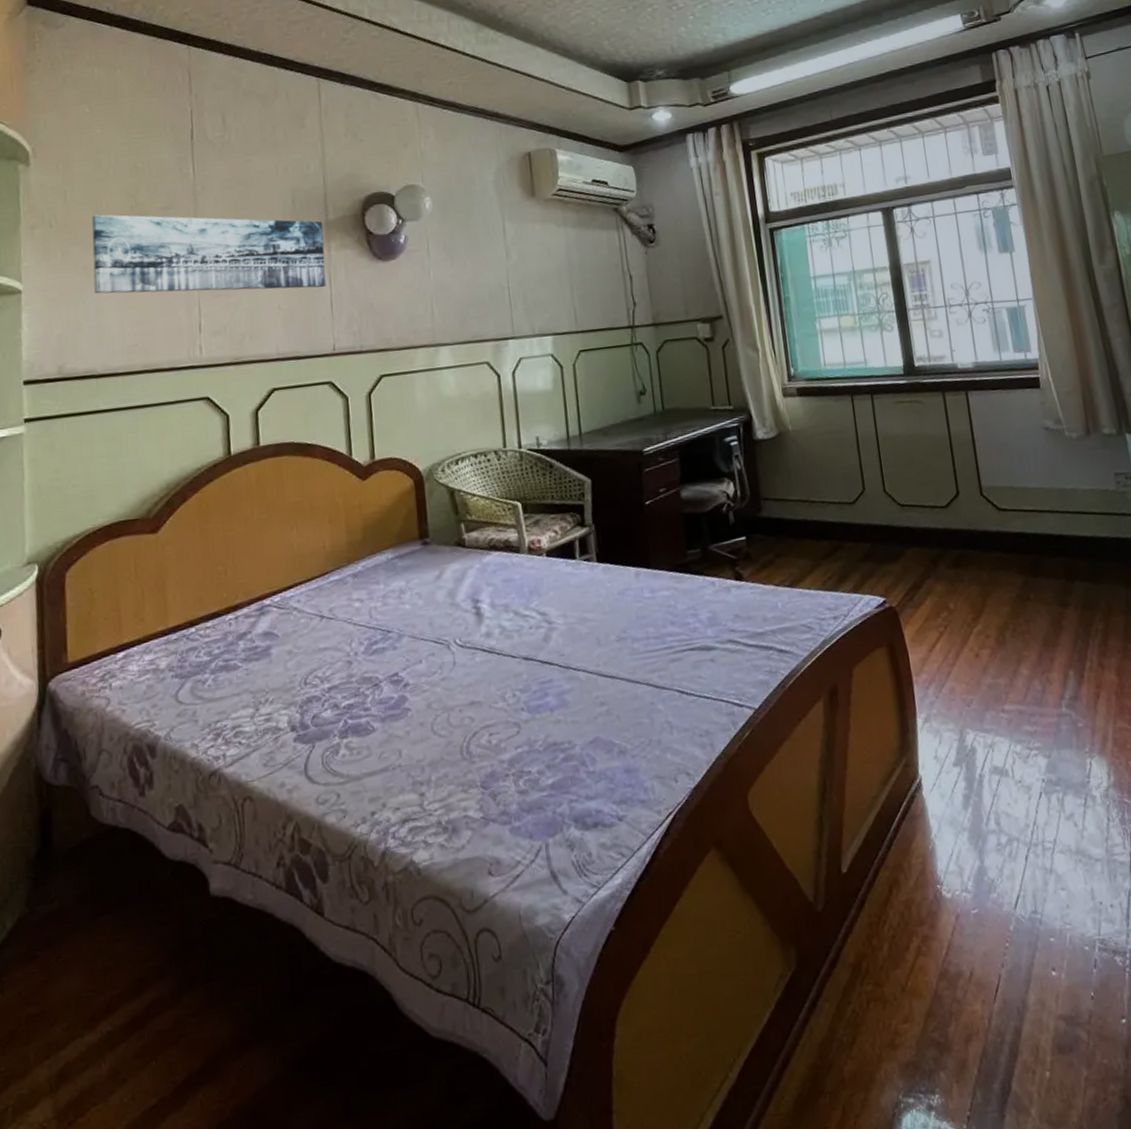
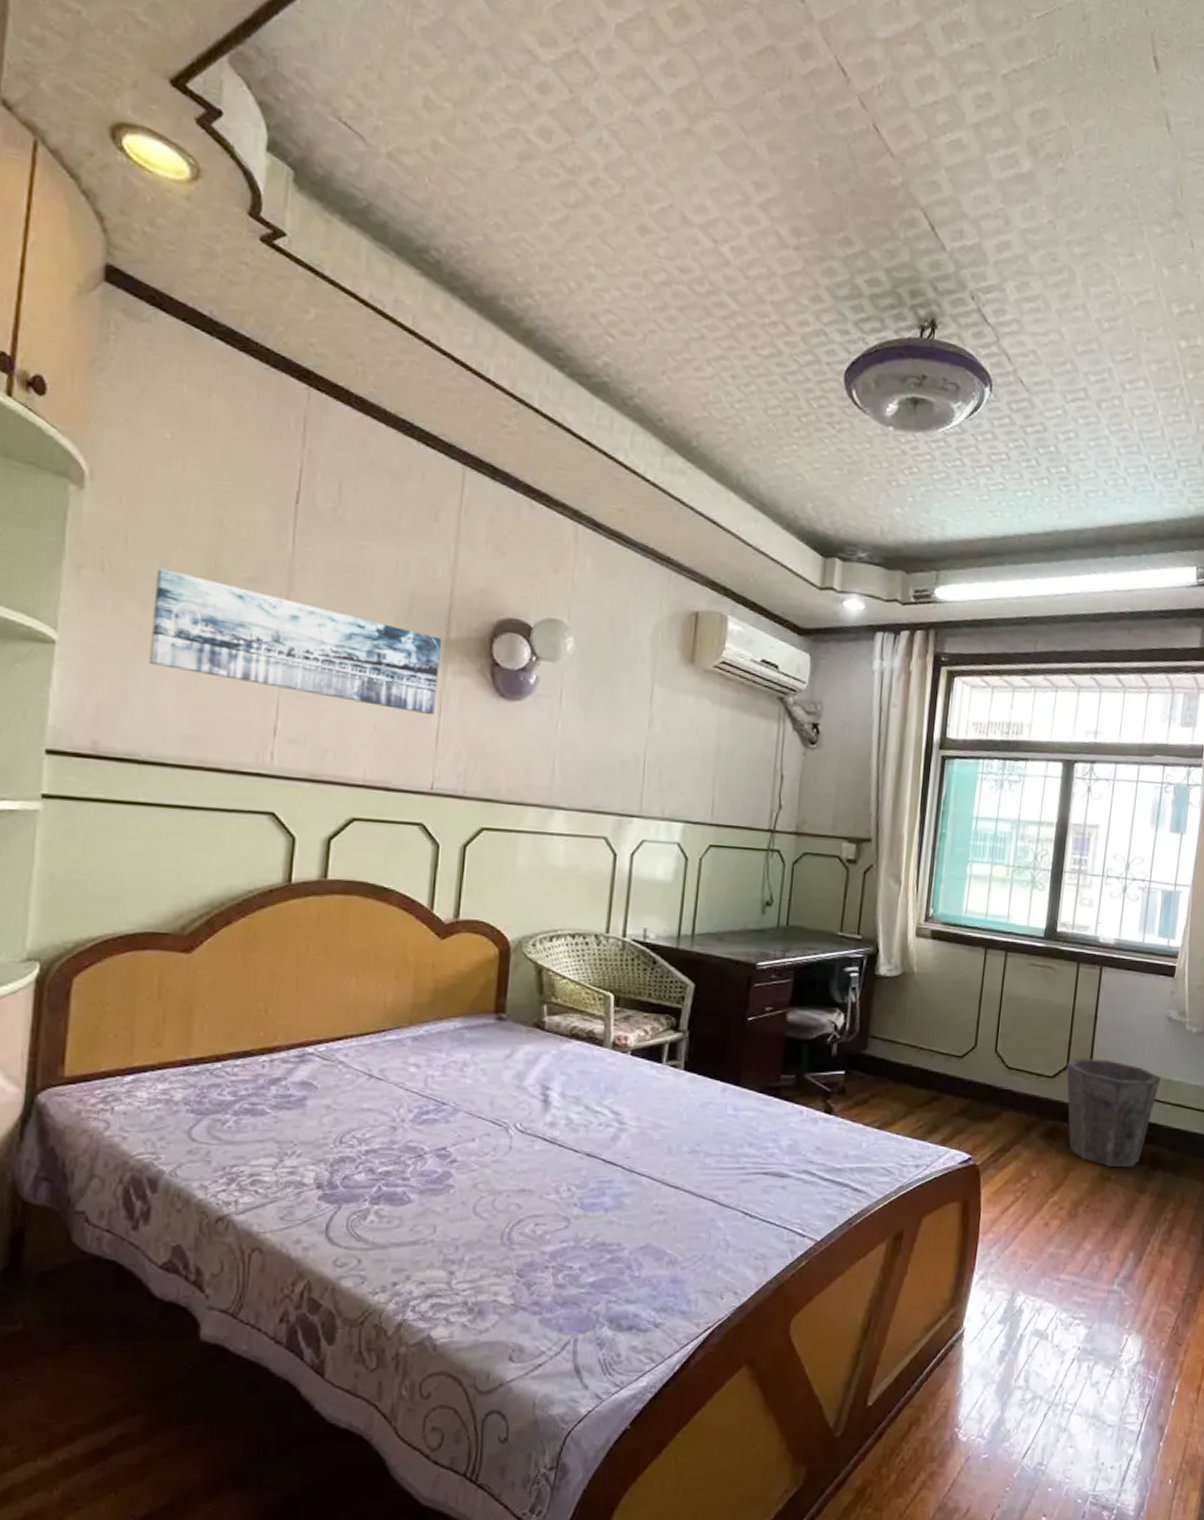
waste bin: none [957,479,1055,587] -> present [1066,1057,1161,1167]

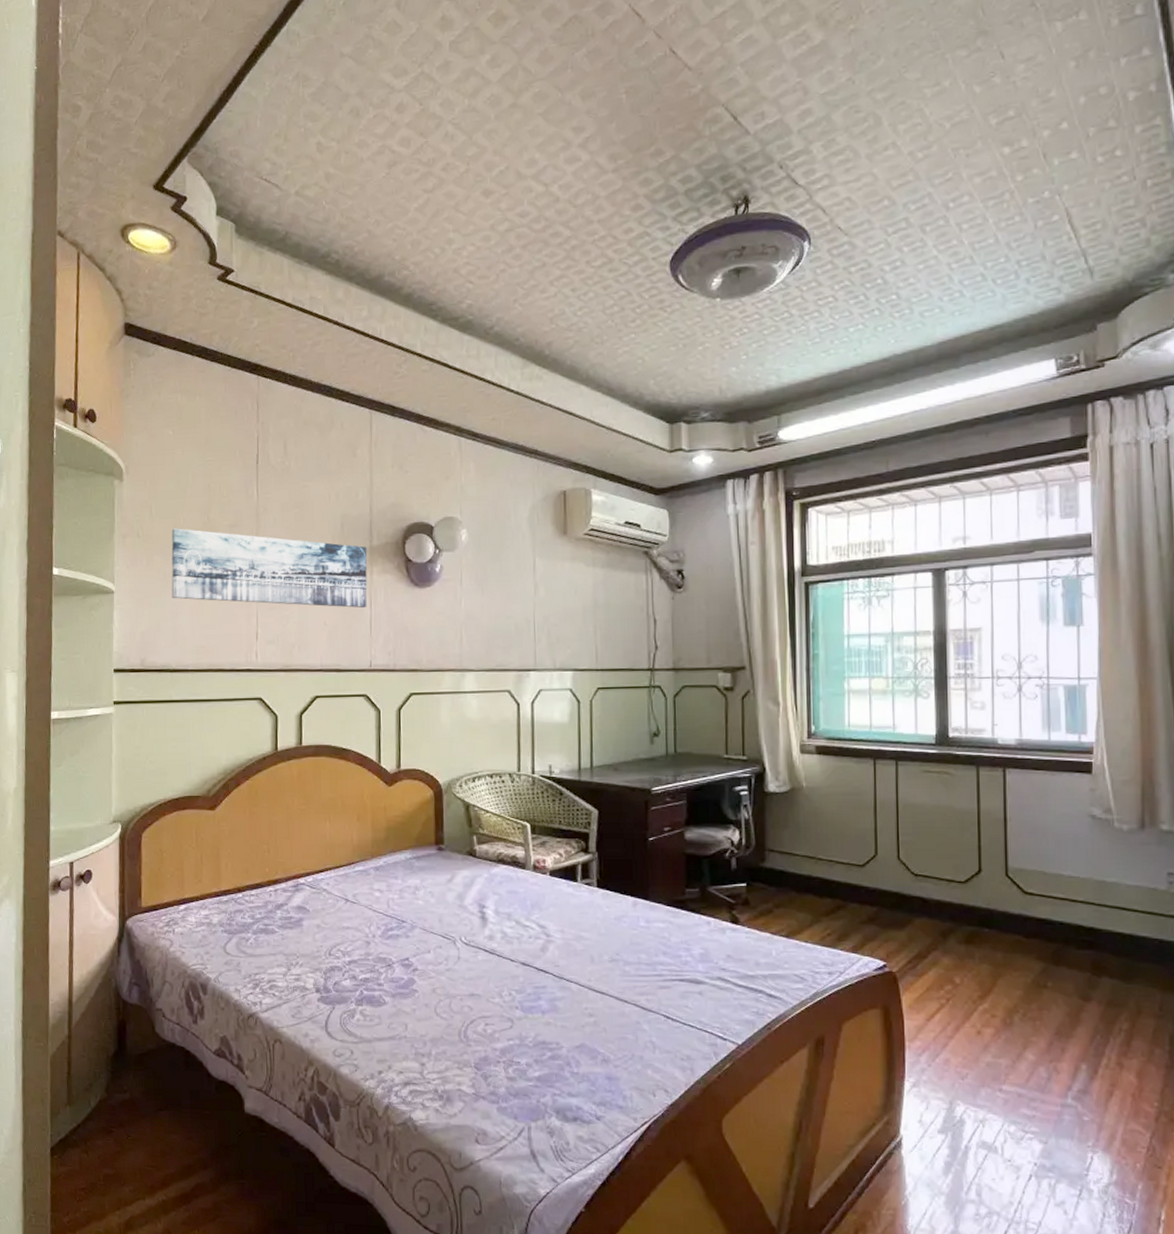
waste bin: present [1066,1057,1161,1167] -> none [979,861,1092,974]

